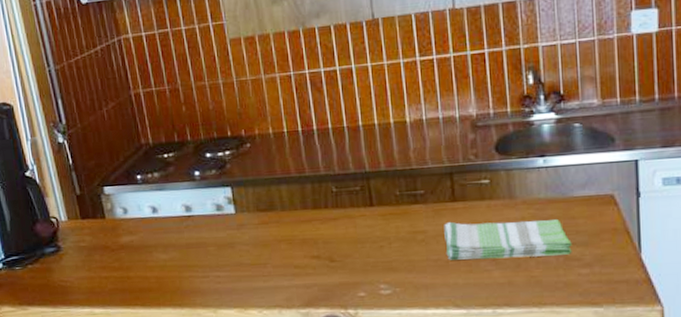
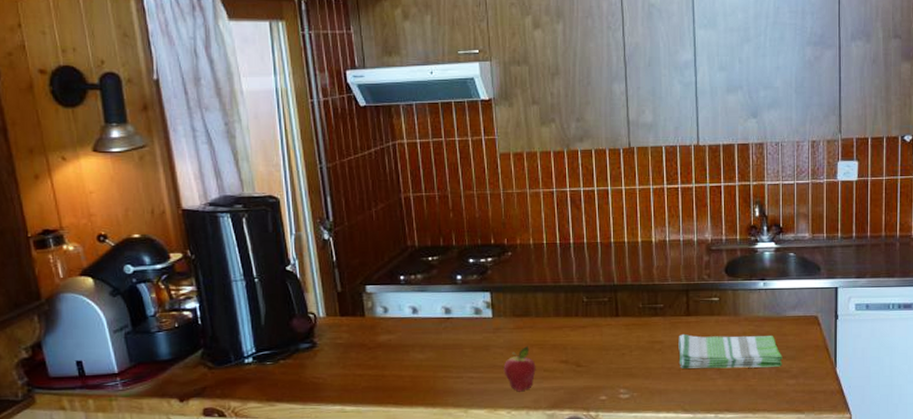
fruit: none [251,241,286,290] -> present [503,345,536,392]

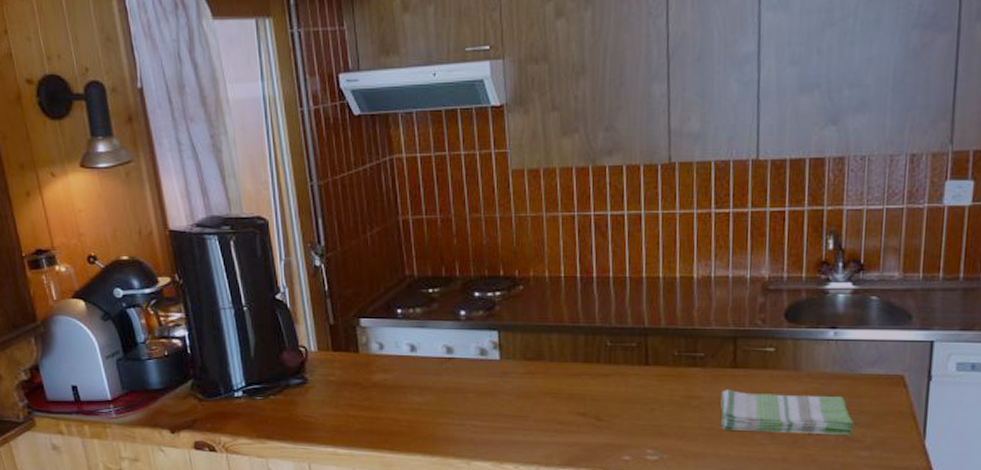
fruit: present [503,345,536,392] -> none [511,393,549,445]

